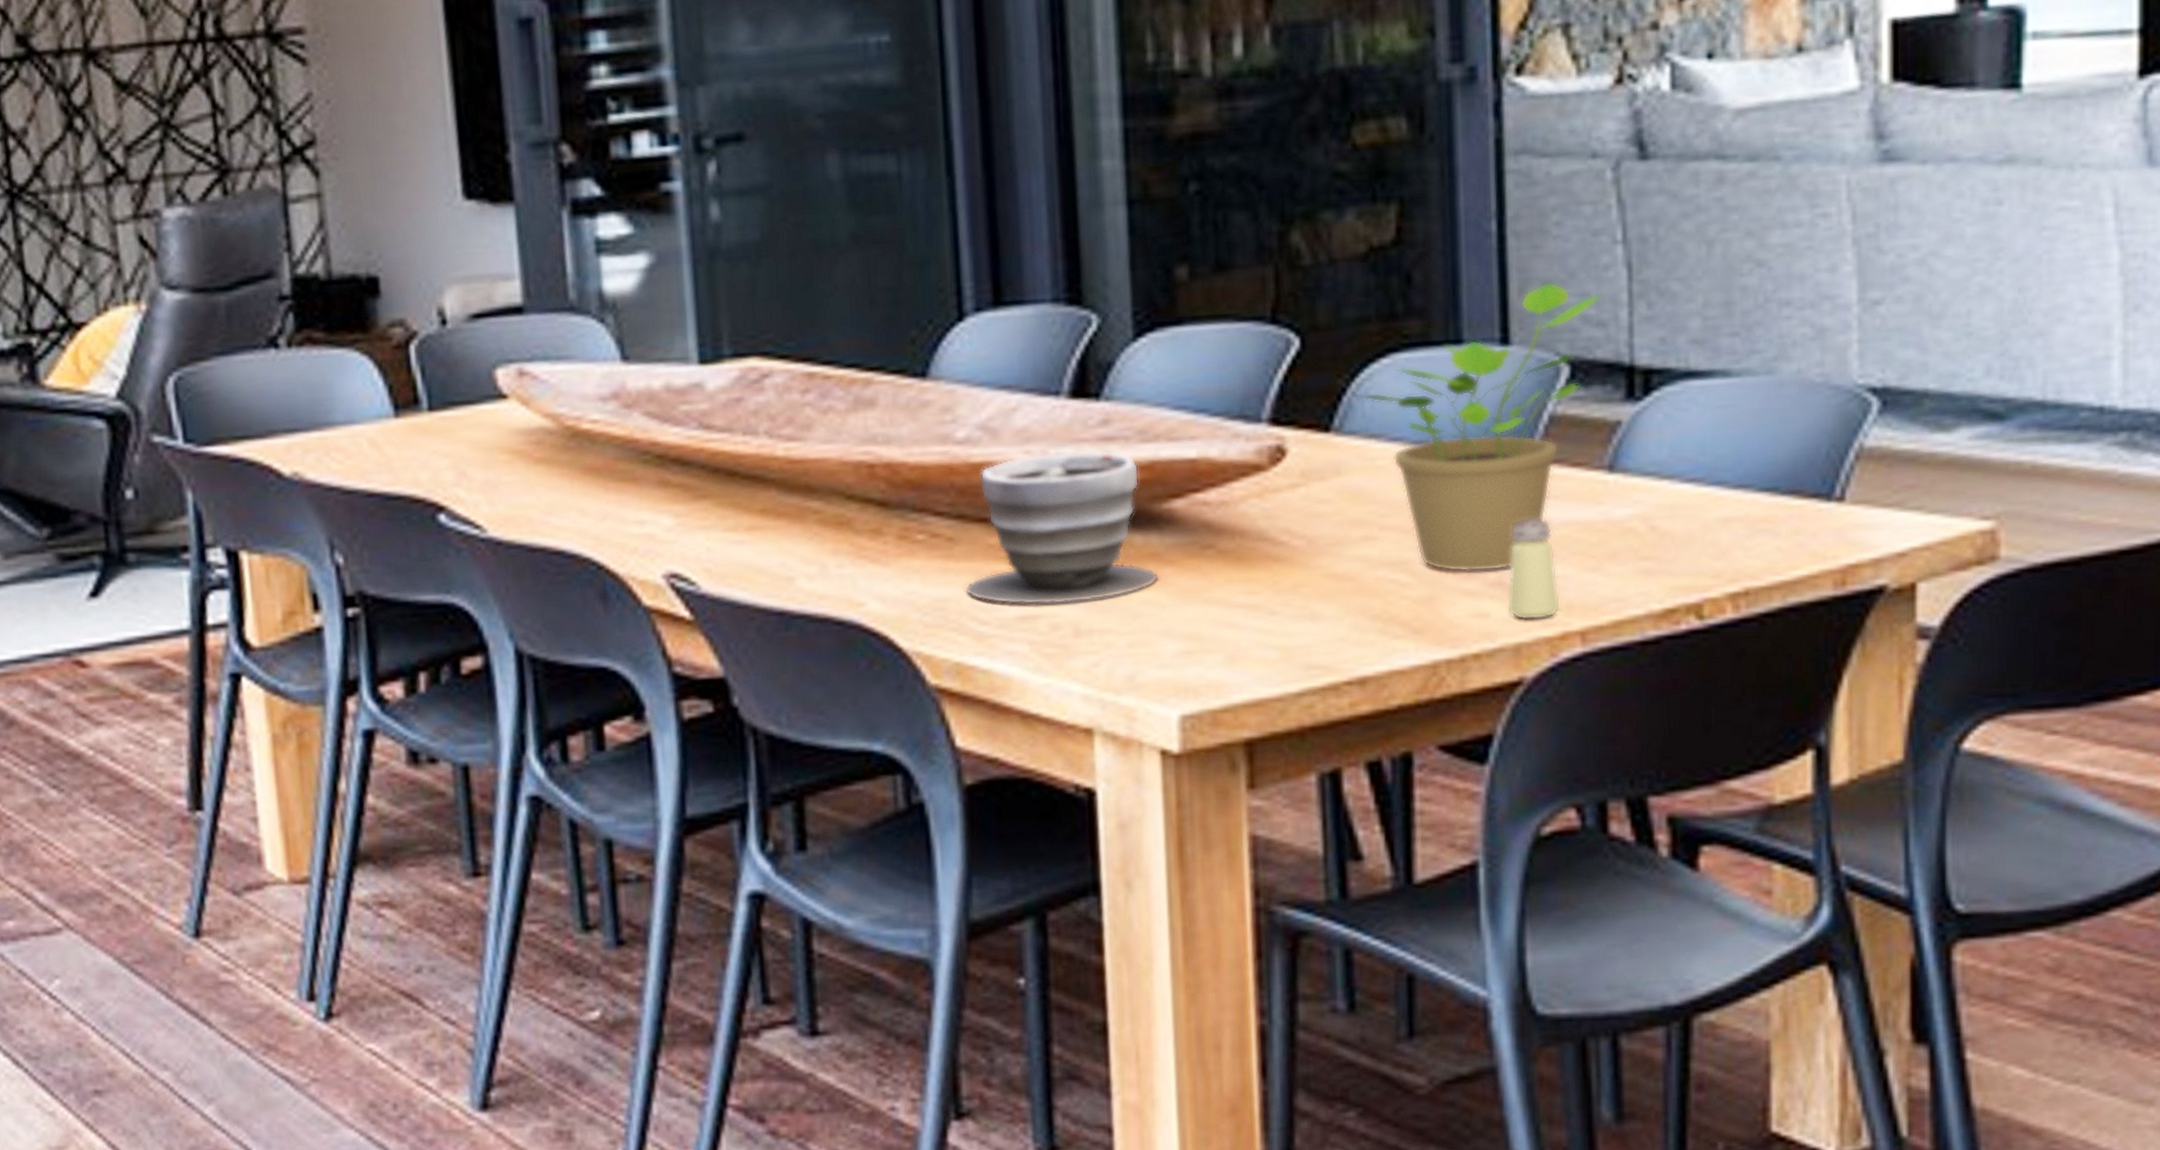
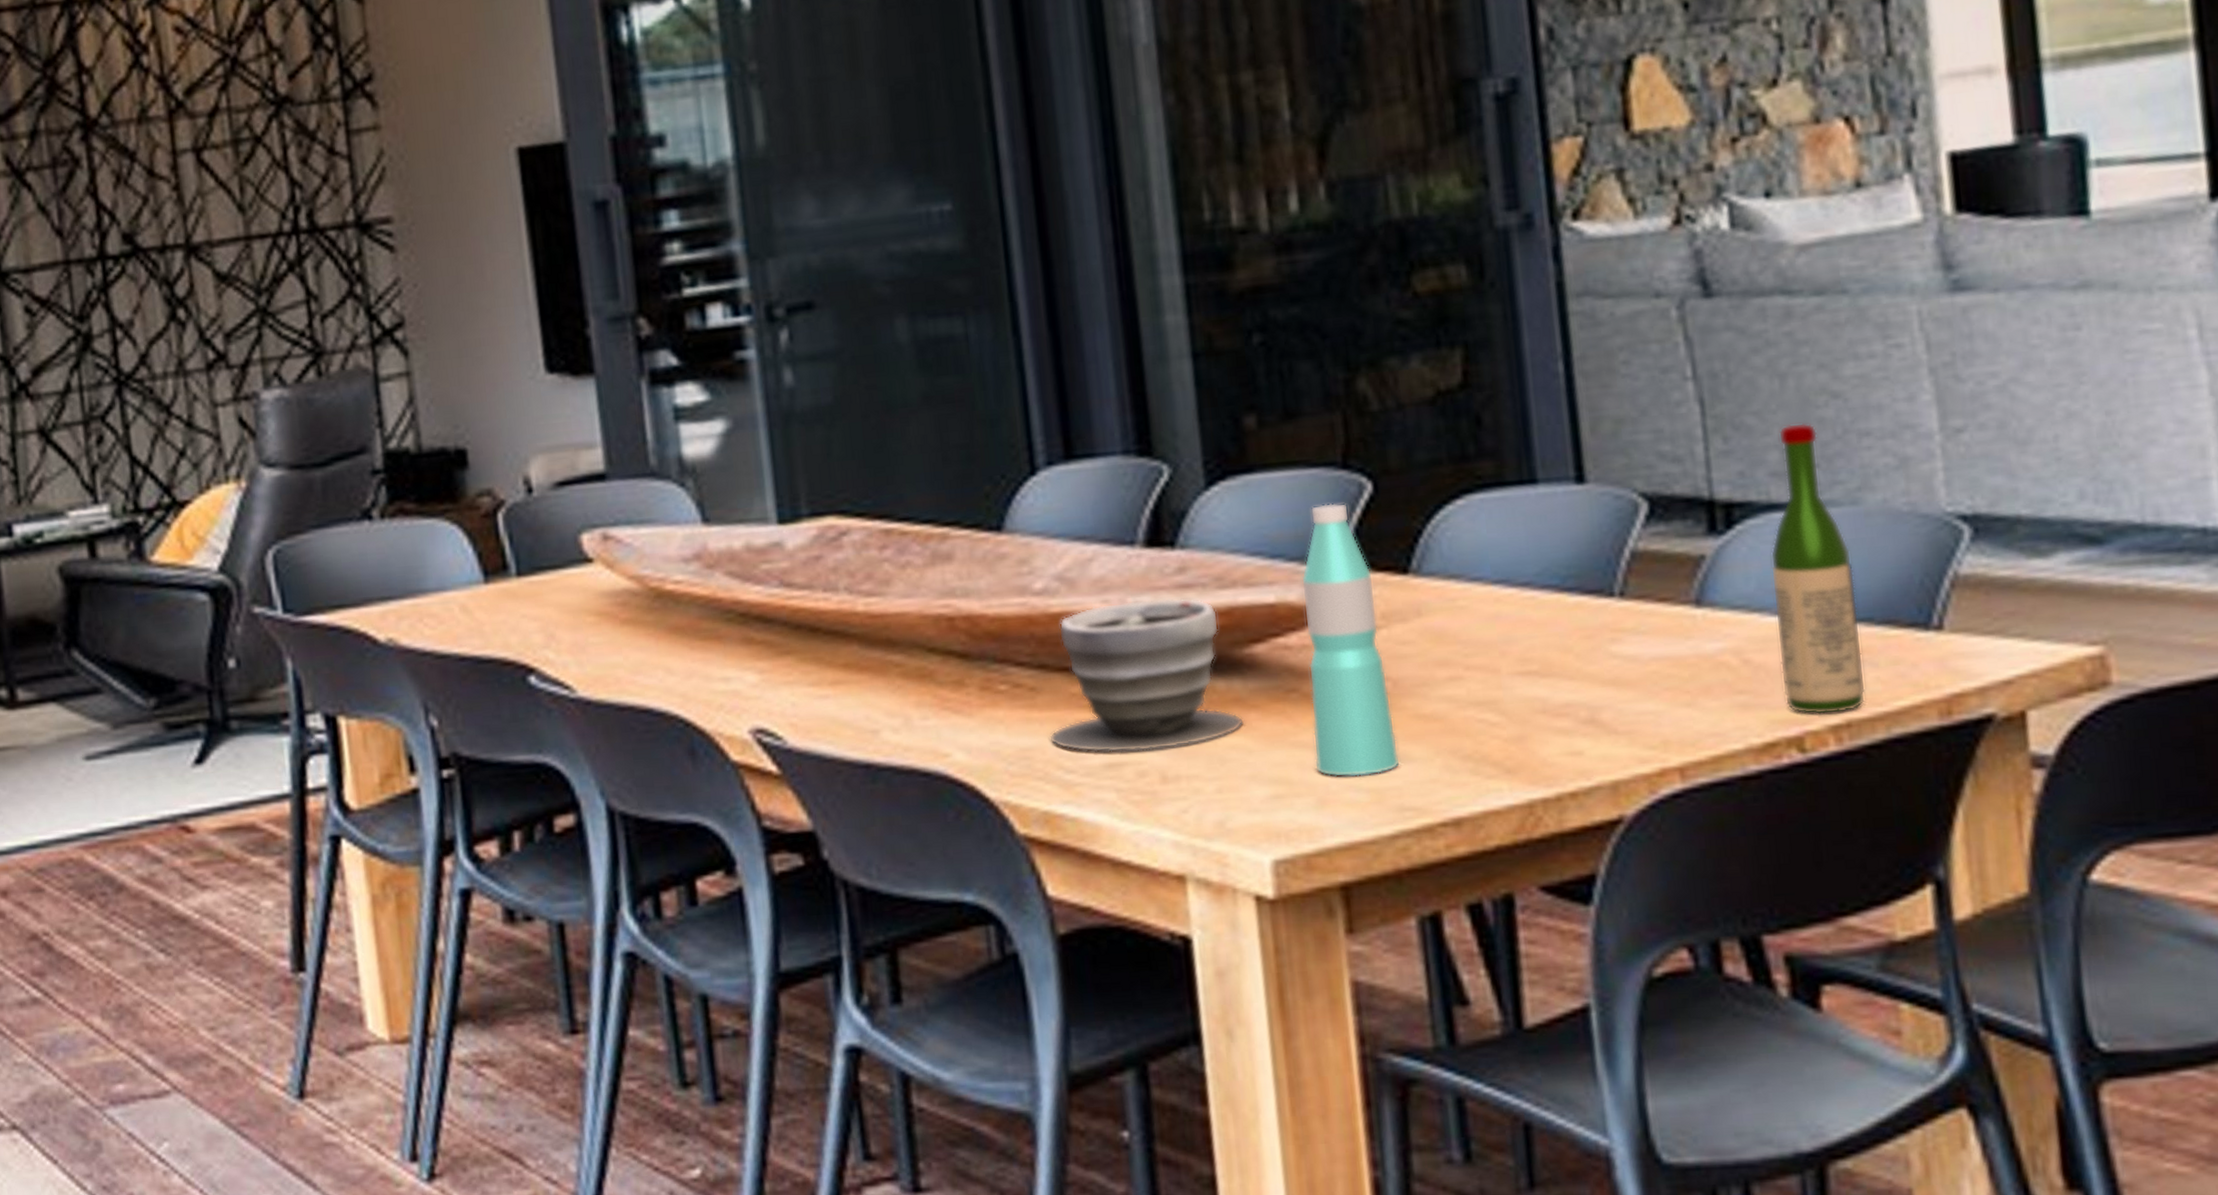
water bottle: none [1223,358,1310,635] -> present [1301,503,1400,778]
potted plant: present [1355,281,1608,573] -> none [1432,419,1682,711]
saltshaker: present [1507,518,1561,621] -> none [1600,654,1657,758]
wine bottle: none [1683,291,1765,582] -> present [1770,423,1866,715]

